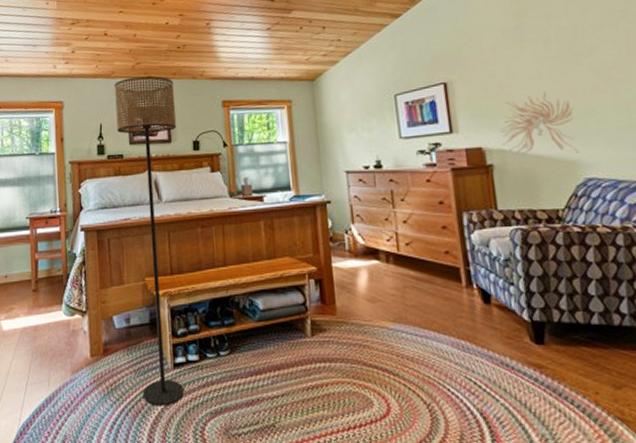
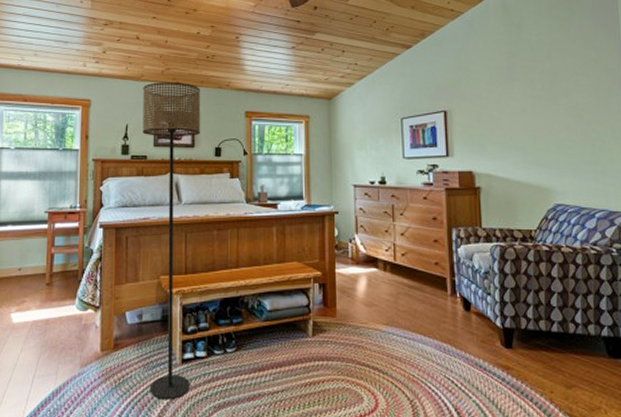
wall sculpture: present [500,92,580,155] -> none [489,126,552,182]

